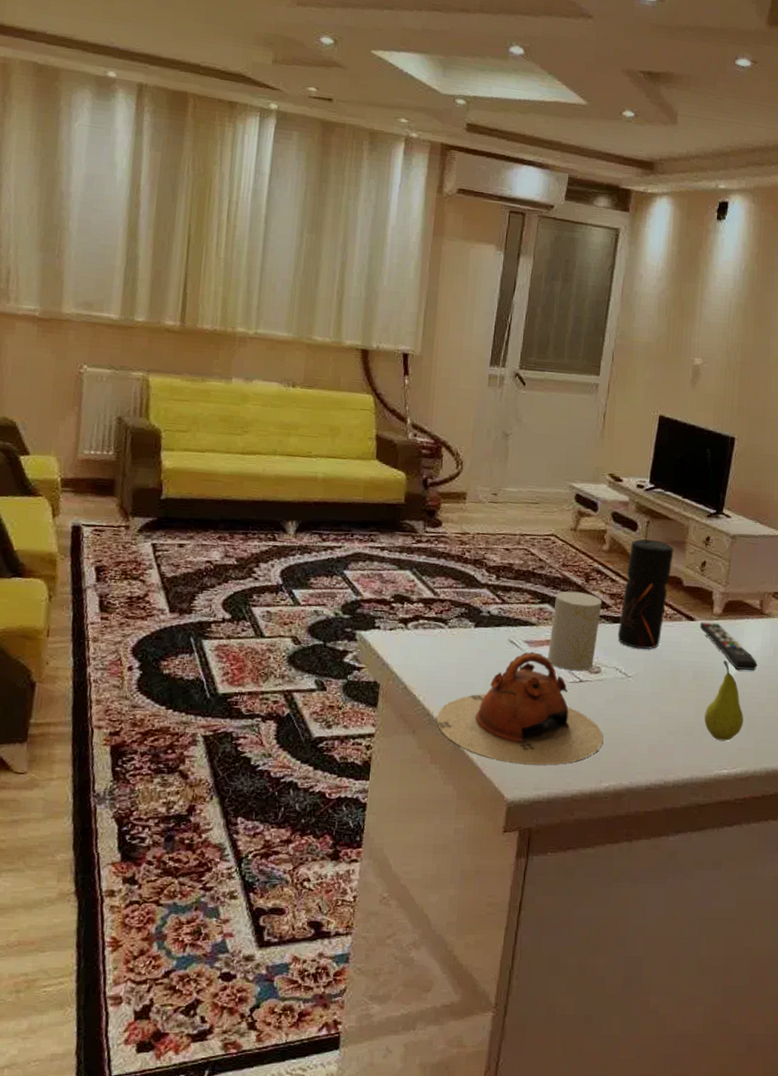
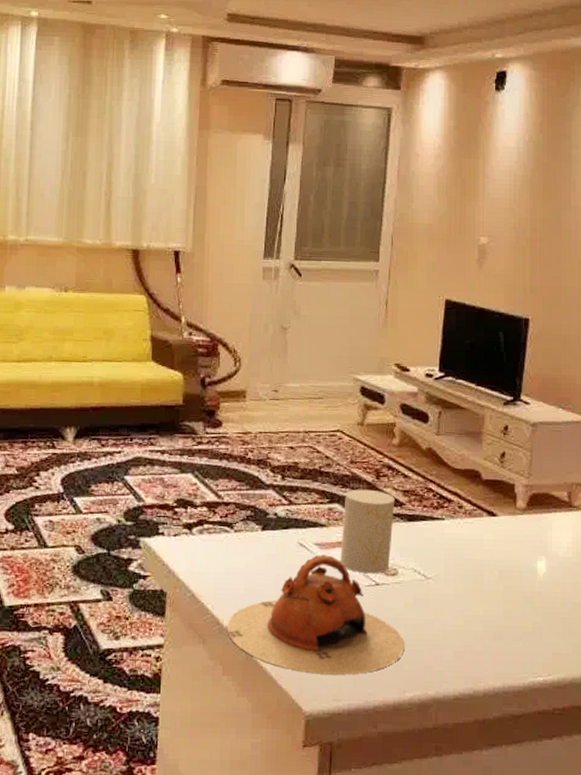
pepper grinder: present [617,539,674,650] -> none [414,431,470,549]
remote control: present [699,622,758,670] -> none [502,517,569,568]
fruit: present [704,660,744,741] -> none [514,558,557,646]

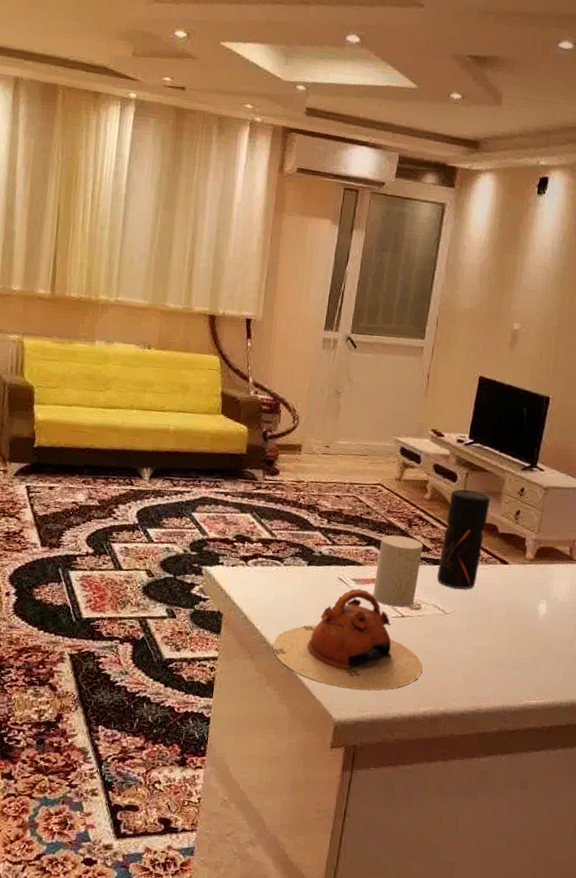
pepper grinder: none [414,431,470,549] -> present [437,489,491,590]

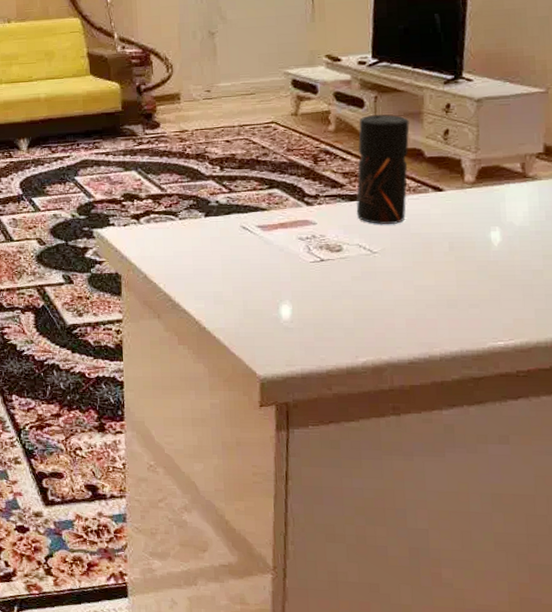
teapot: present [272,589,423,691] -> none [179,236,355,343]
cup: present [373,535,424,608] -> none [283,174,335,251]

